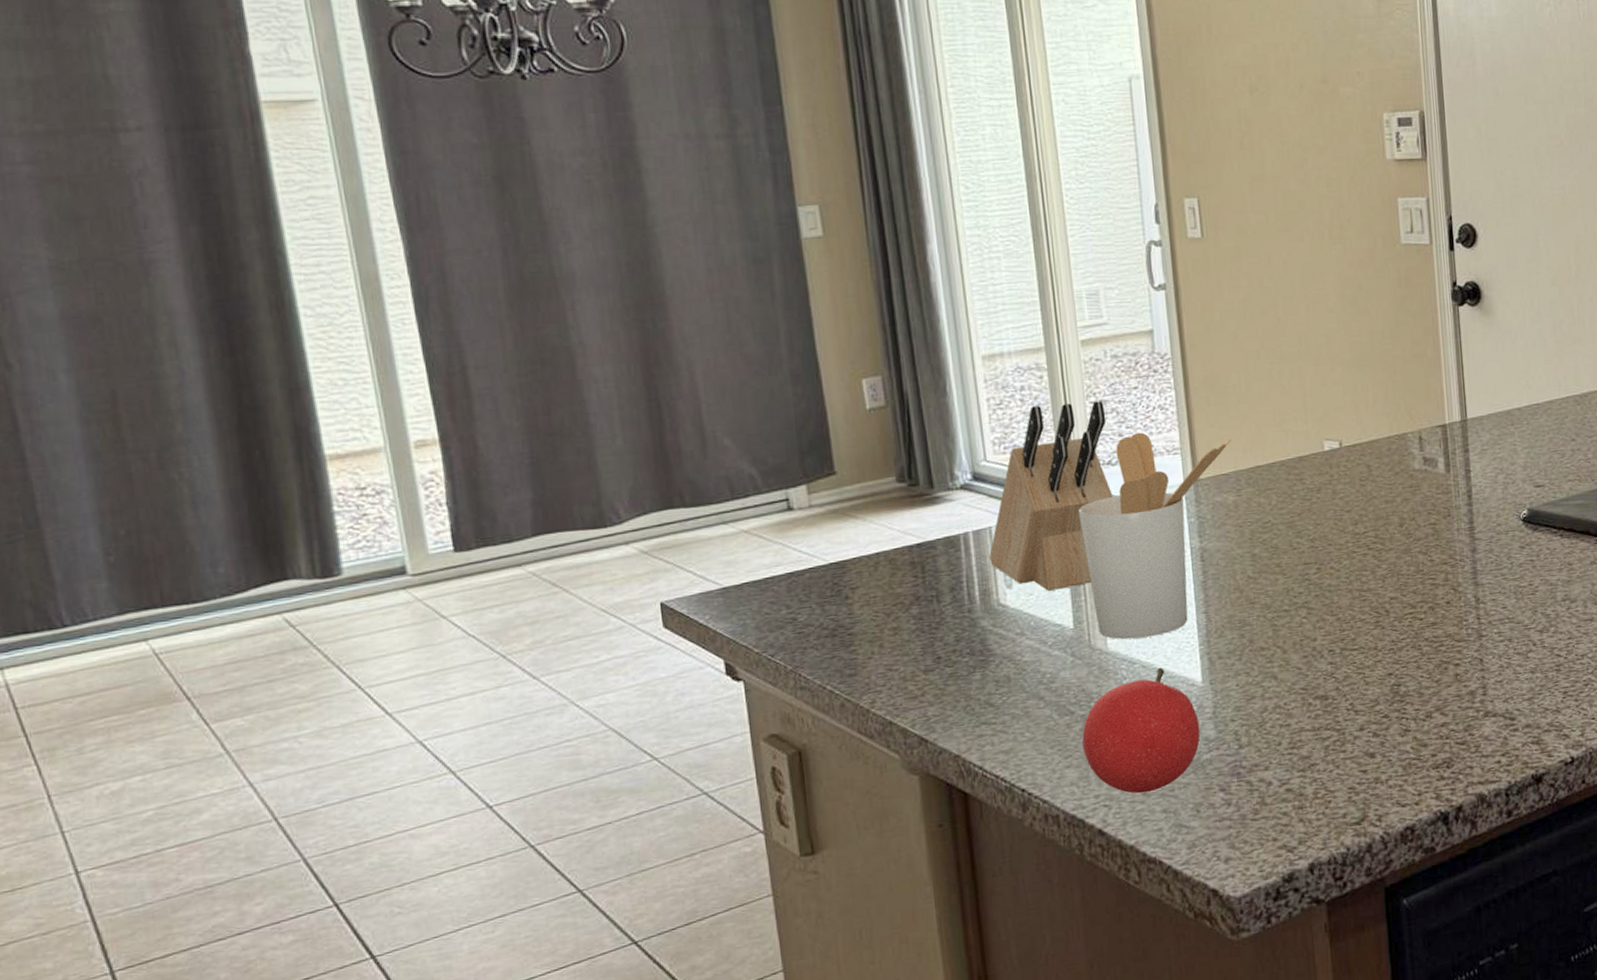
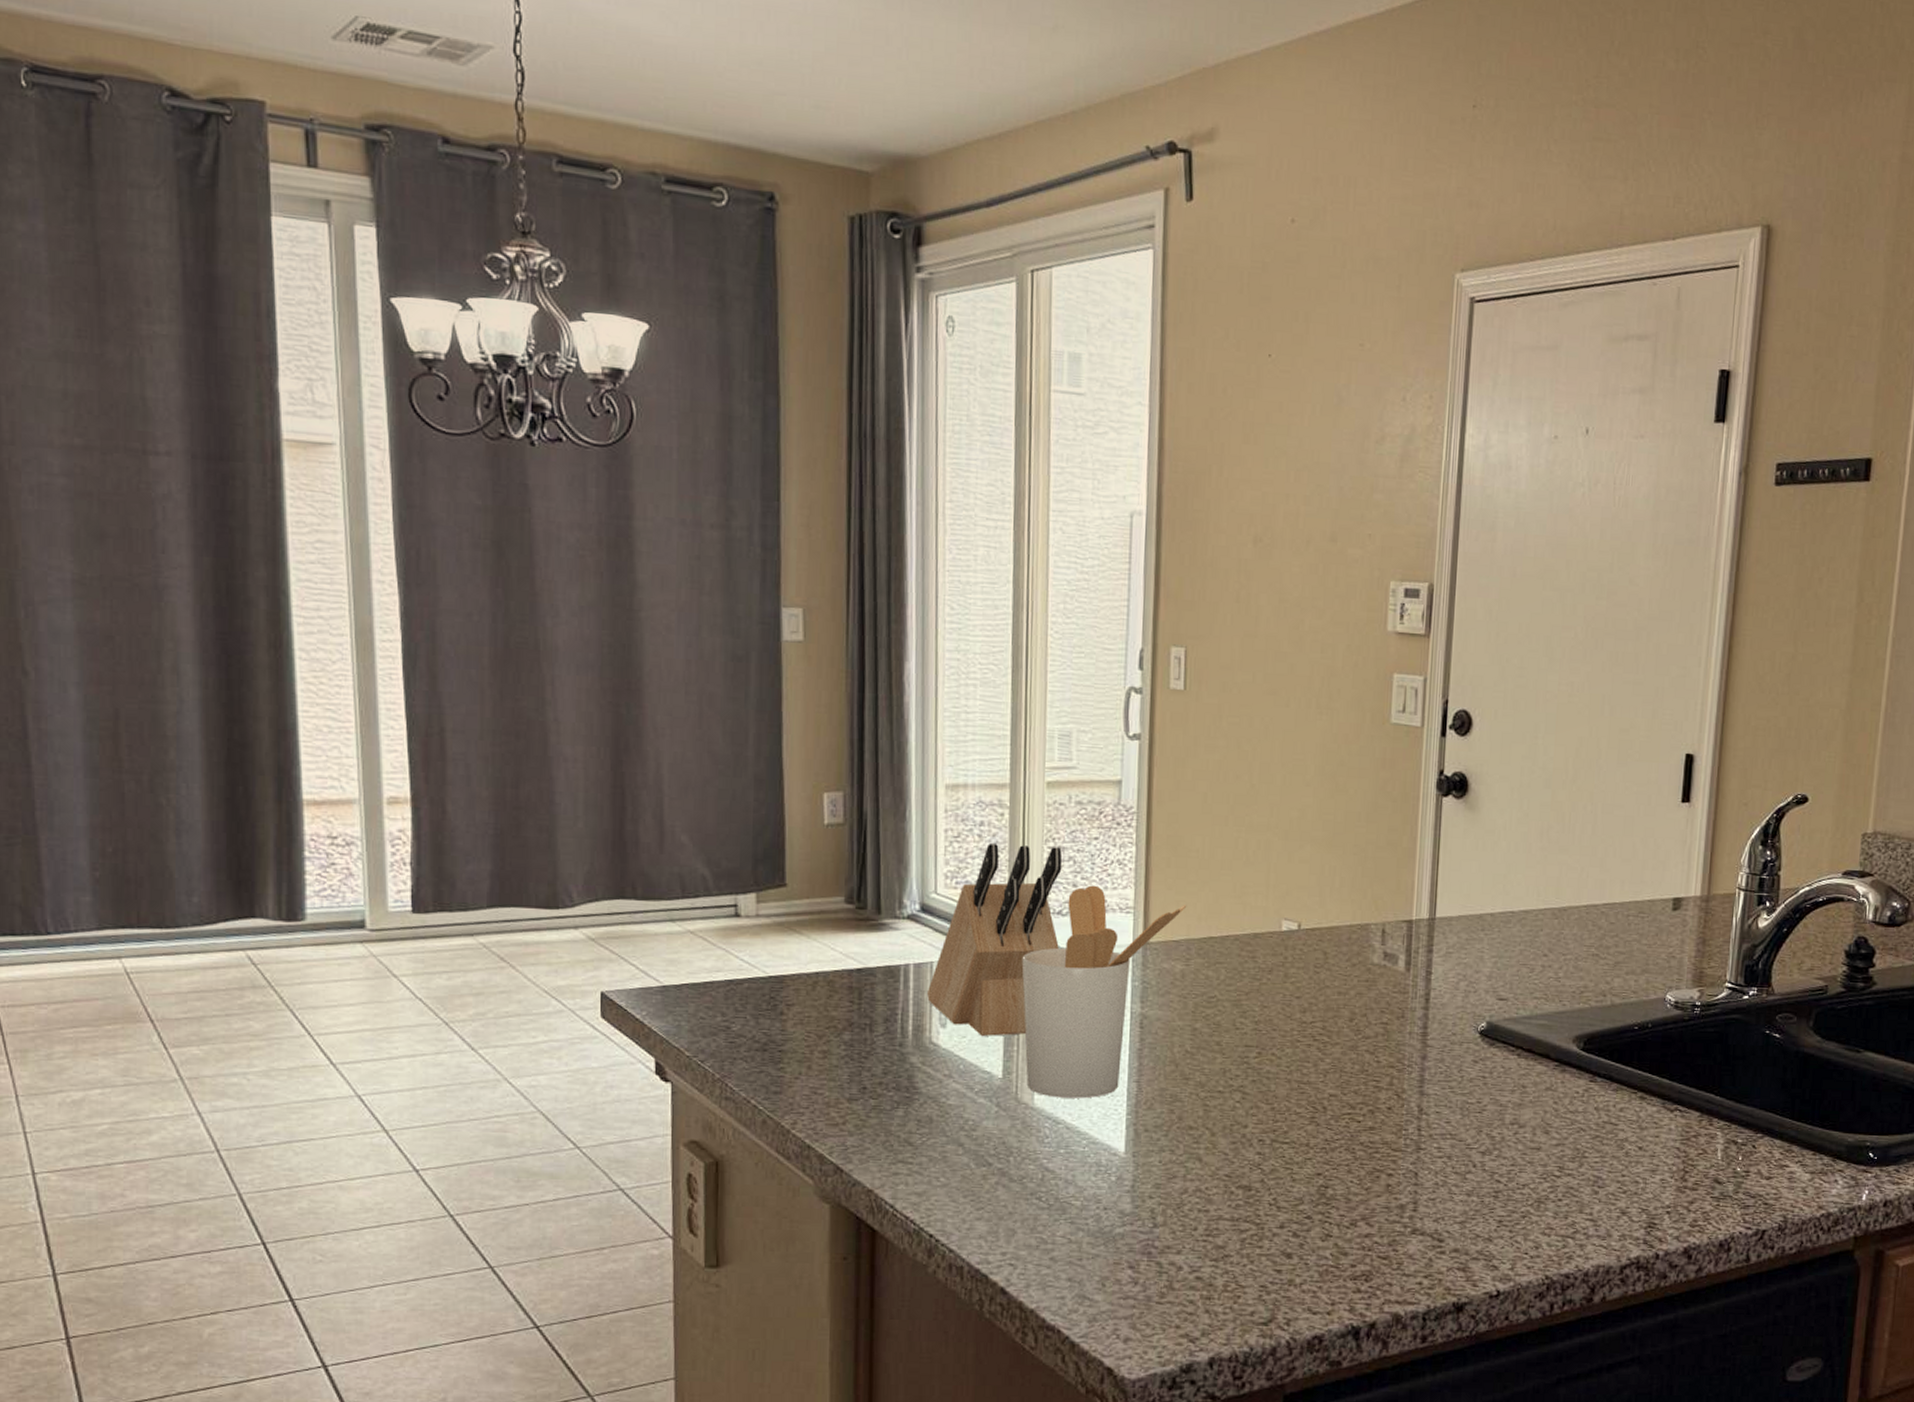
fruit: present [1082,667,1201,794] -> none [996,1131,1117,1258]

